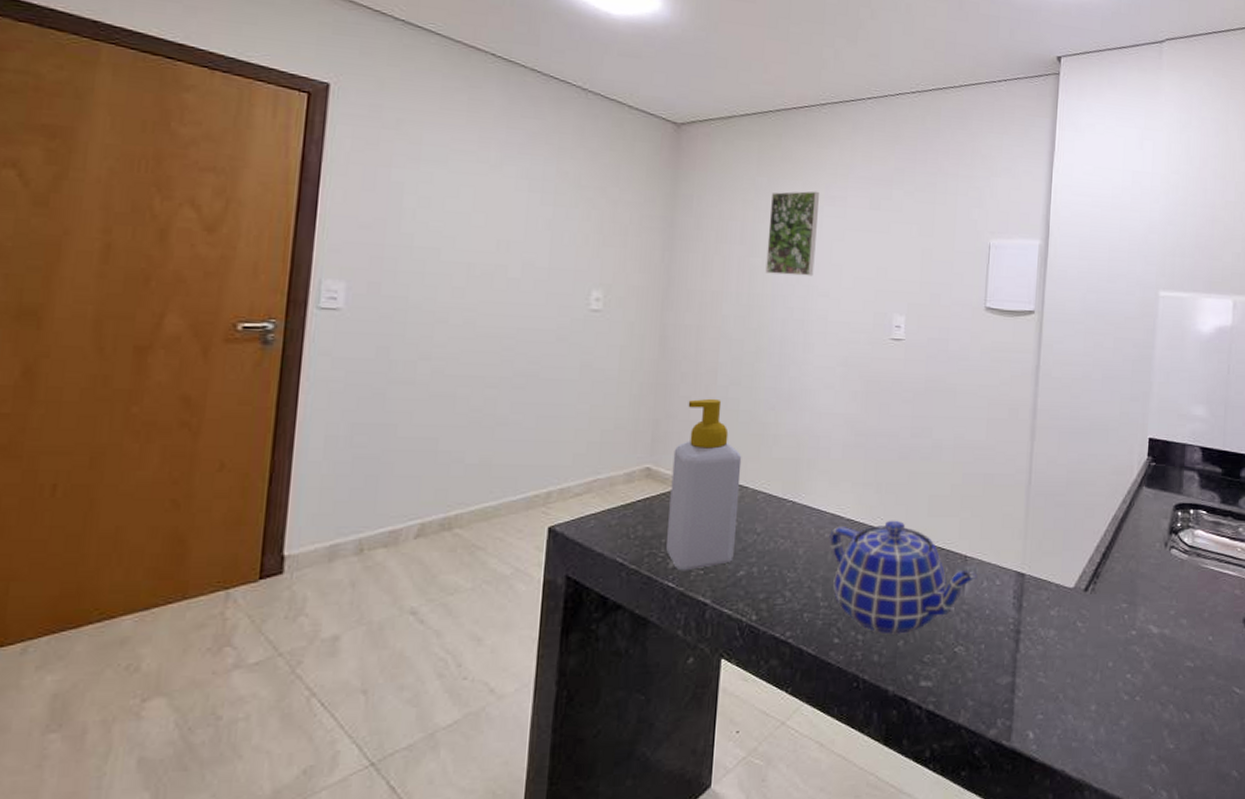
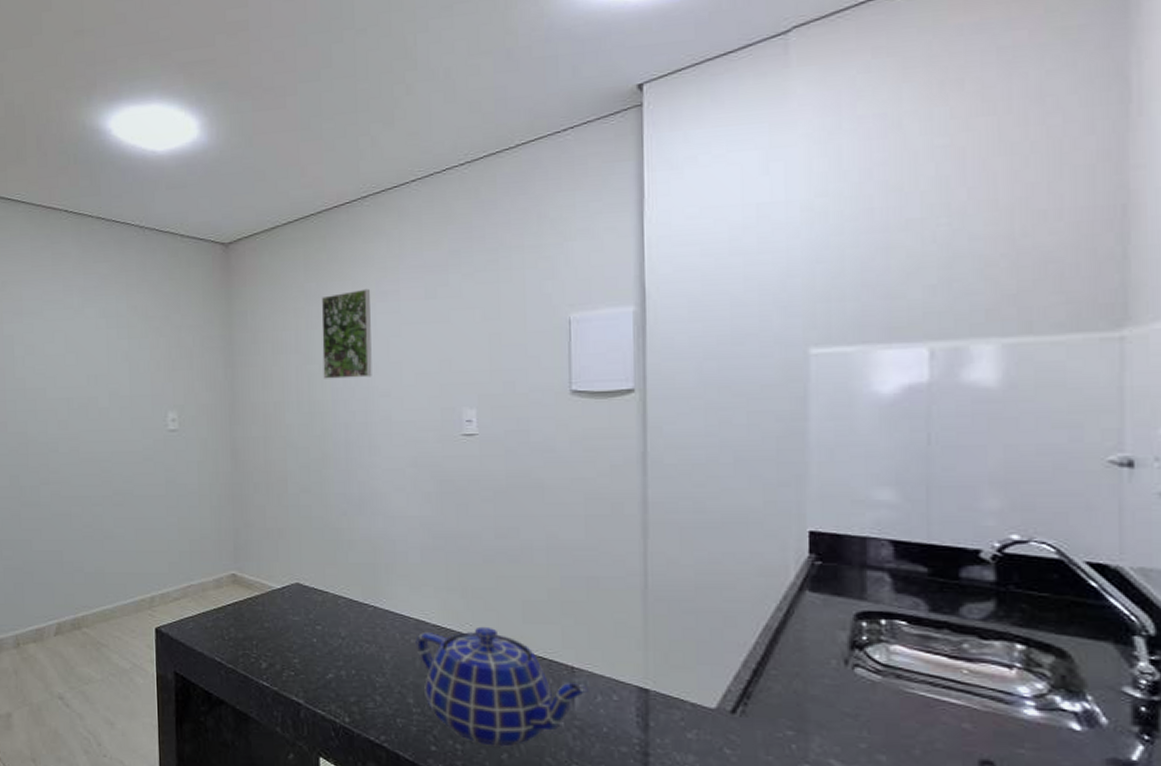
soap bottle: present [666,398,742,571] -> none [255,506,321,672]

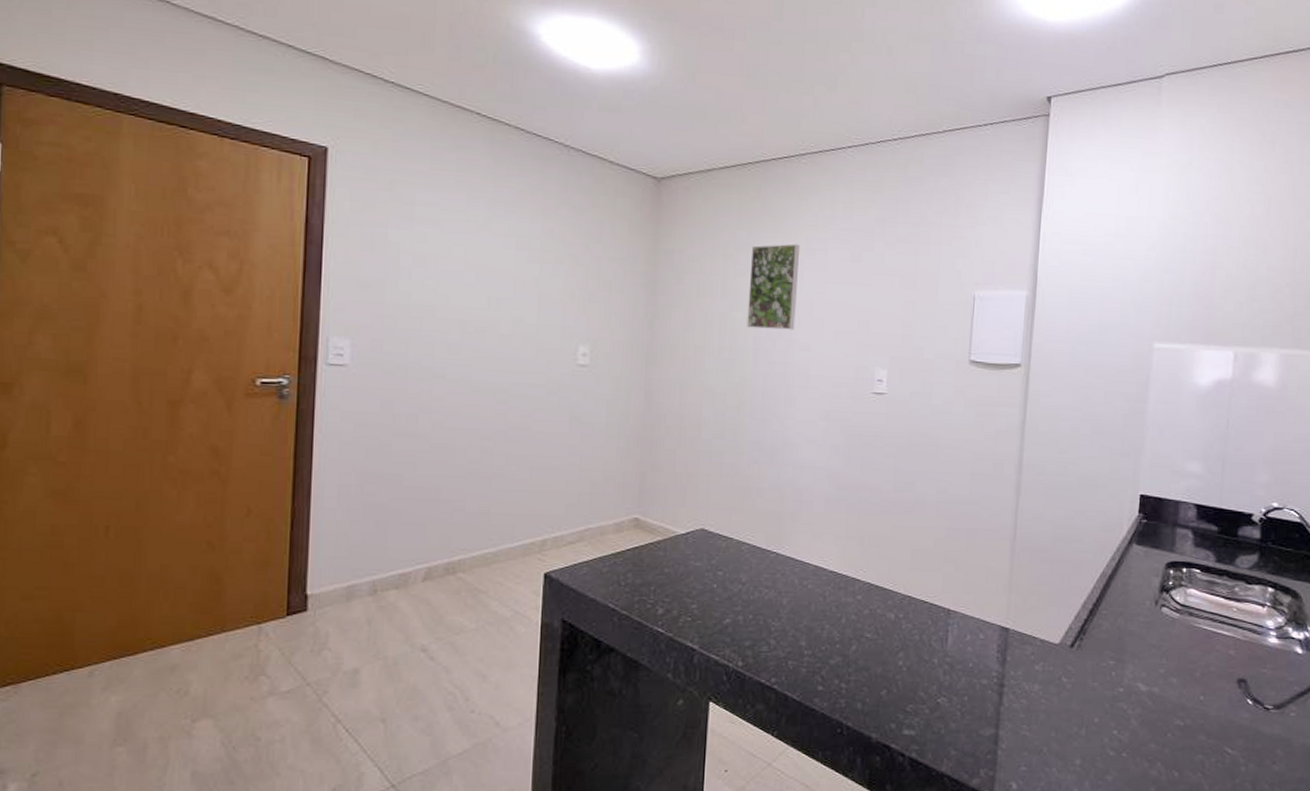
teapot: present [415,626,589,747] -> none [812,573,961,684]

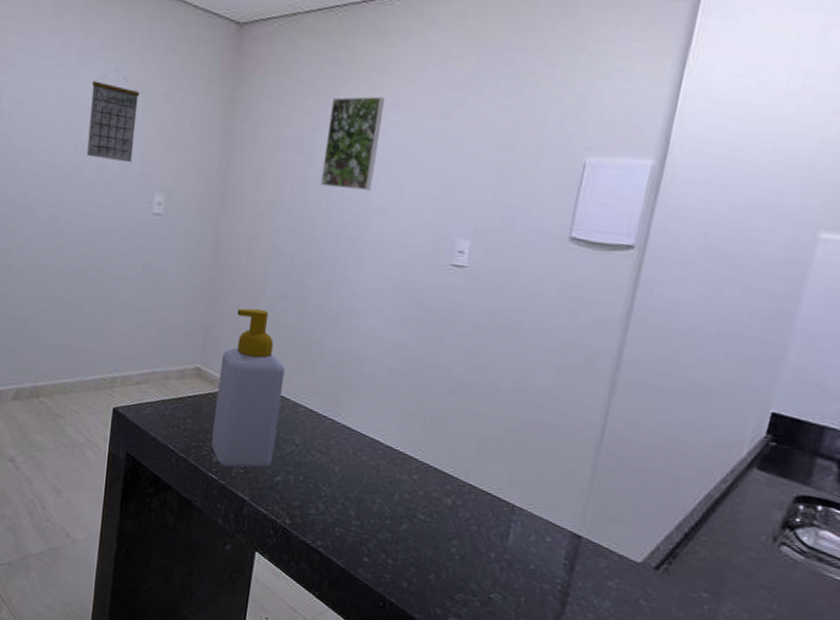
calendar: none [501,224,558,316] -> present [87,71,140,163]
soap bottle: none [655,451,726,618] -> present [211,308,286,468]

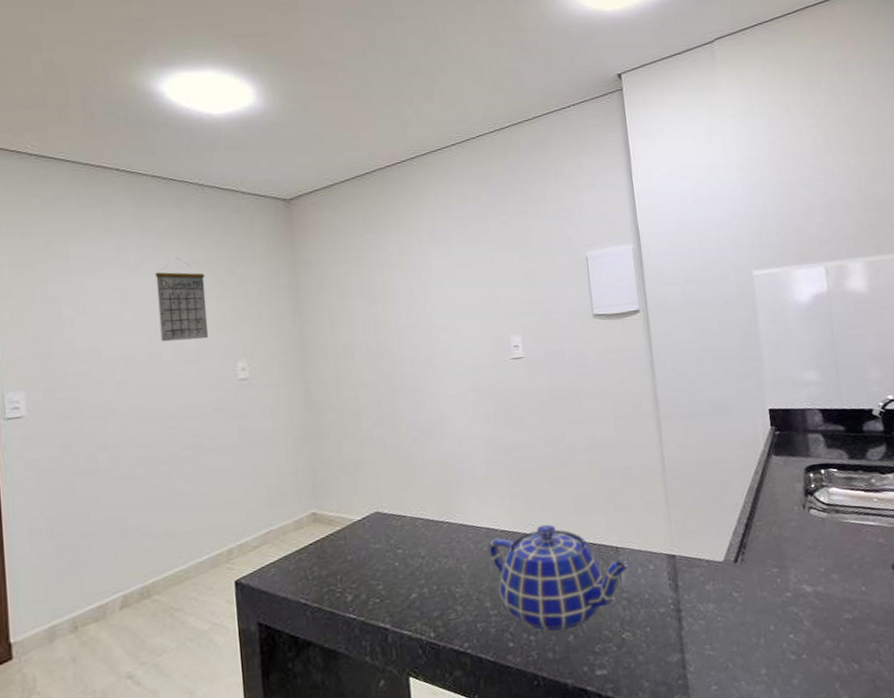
soap bottle: present [211,308,286,468] -> none [334,440,404,602]
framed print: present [320,96,384,191] -> none [381,237,431,319]
teapot: none [366,451,525,570] -> present [487,524,632,632]

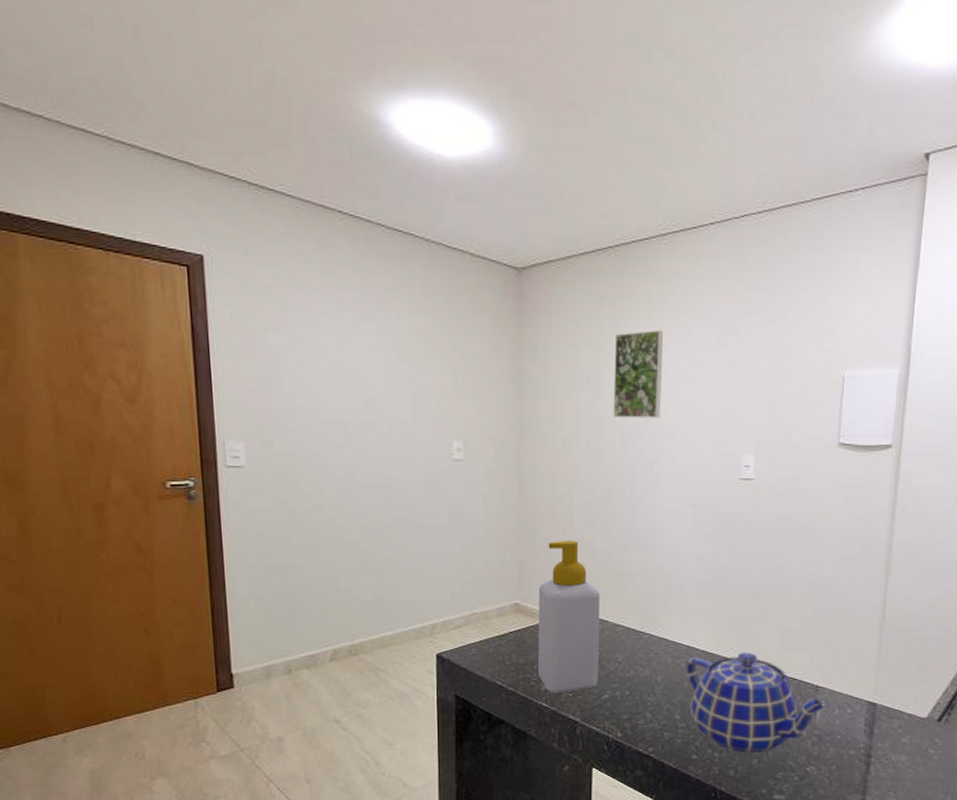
calendar: present [155,259,209,342] -> none [375,322,426,413]
soap bottle: none [334,440,404,602] -> present [538,540,601,694]
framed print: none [381,237,431,319] -> present [613,329,663,419]

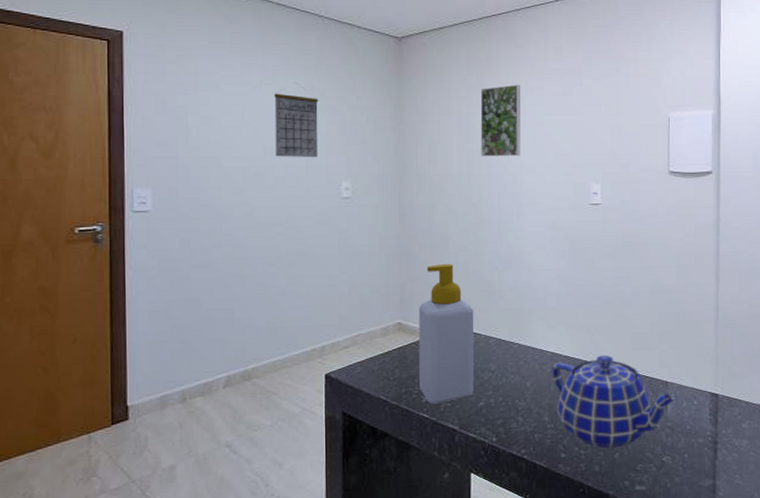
calendar: none [375,322,426,413] -> present [274,83,319,158]

